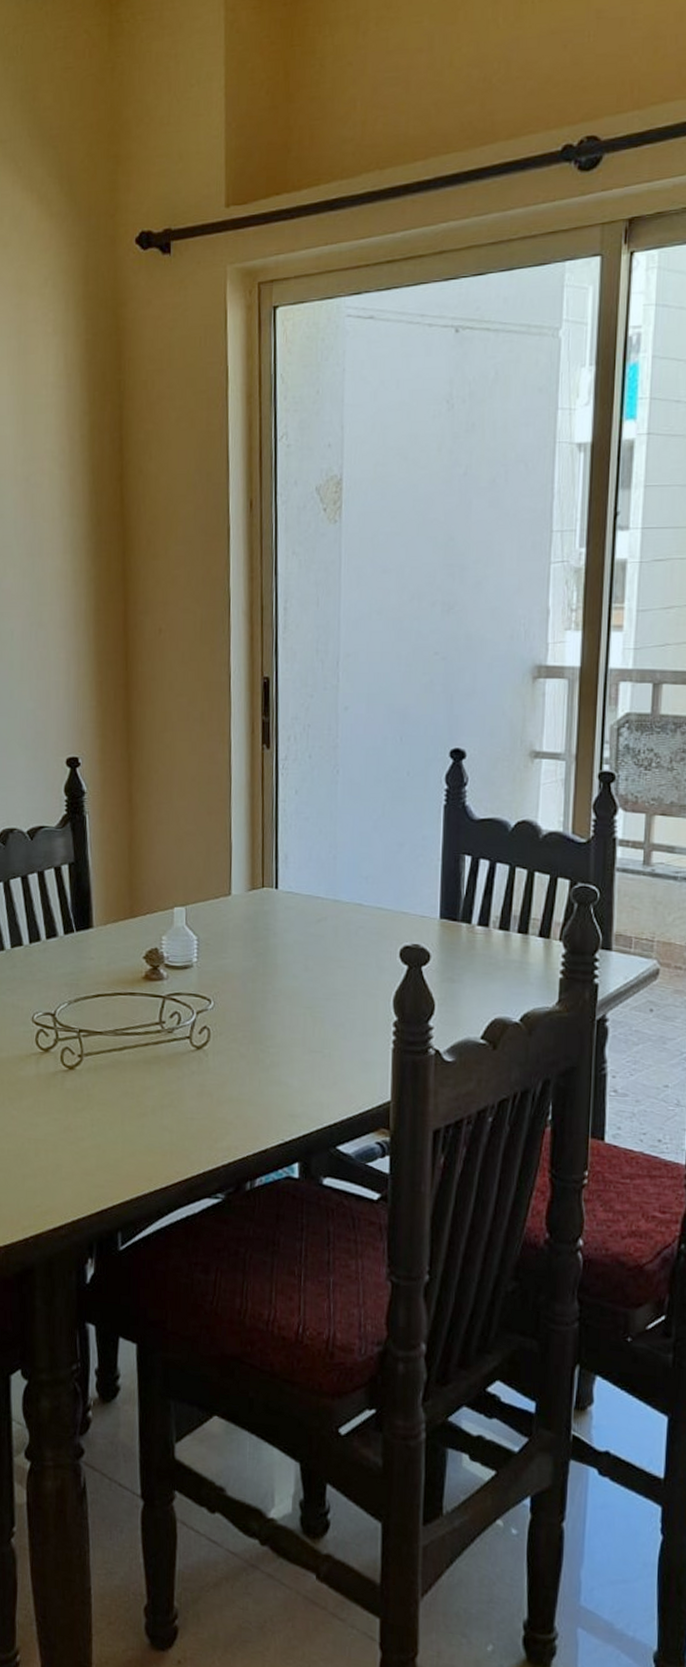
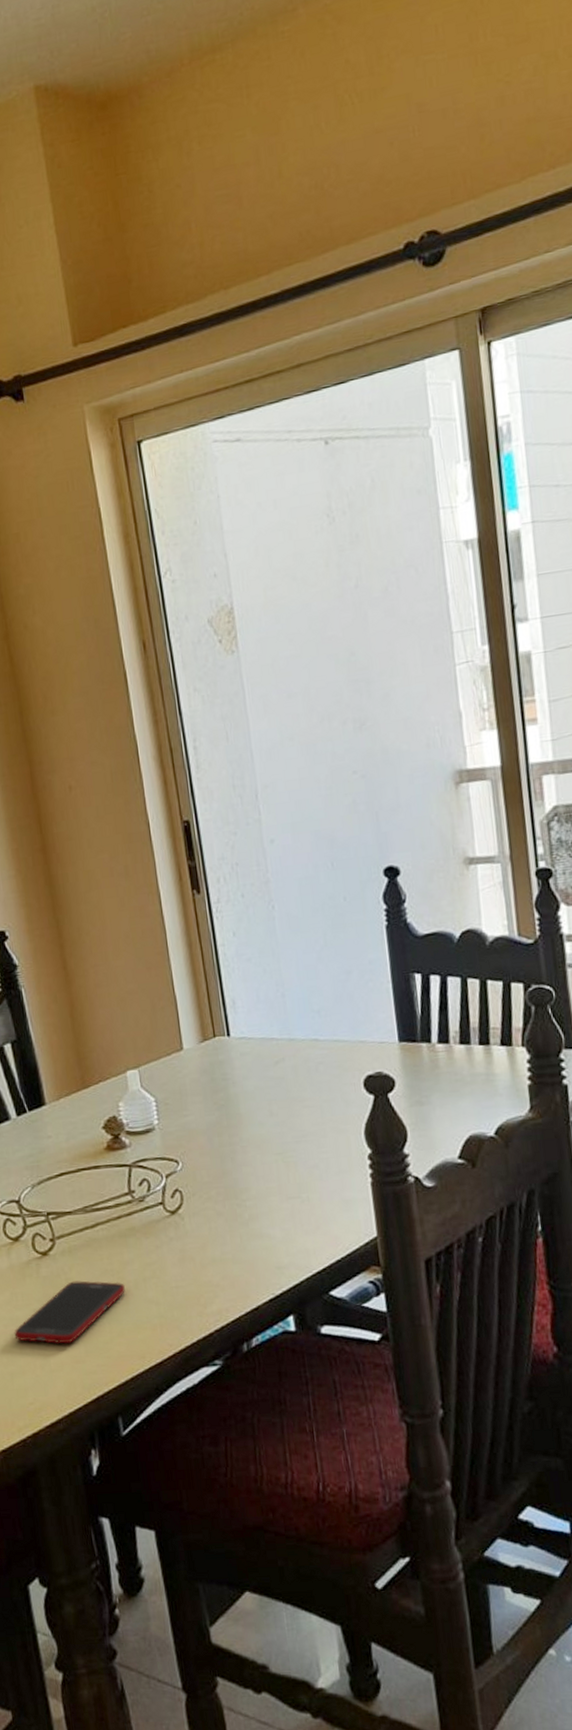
cell phone: none [32,1098,142,1156] -> present [14,1281,125,1344]

